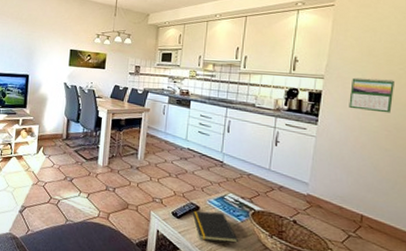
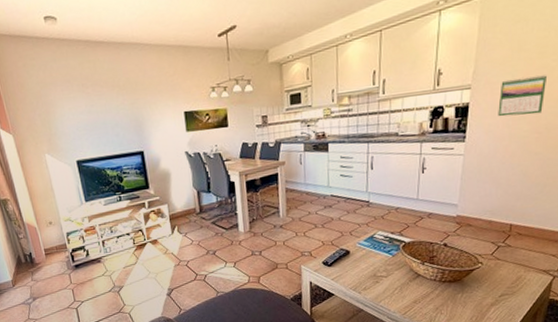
notepad: present [191,211,238,243] -> none [341,252,391,282]

